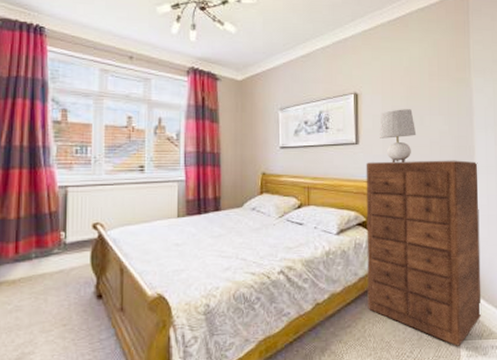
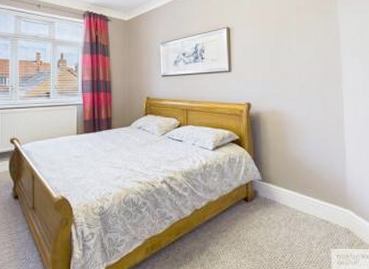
dresser: present [366,160,482,346] -> none [238,84,352,254]
table lamp: present [380,109,417,162] -> none [250,40,285,87]

